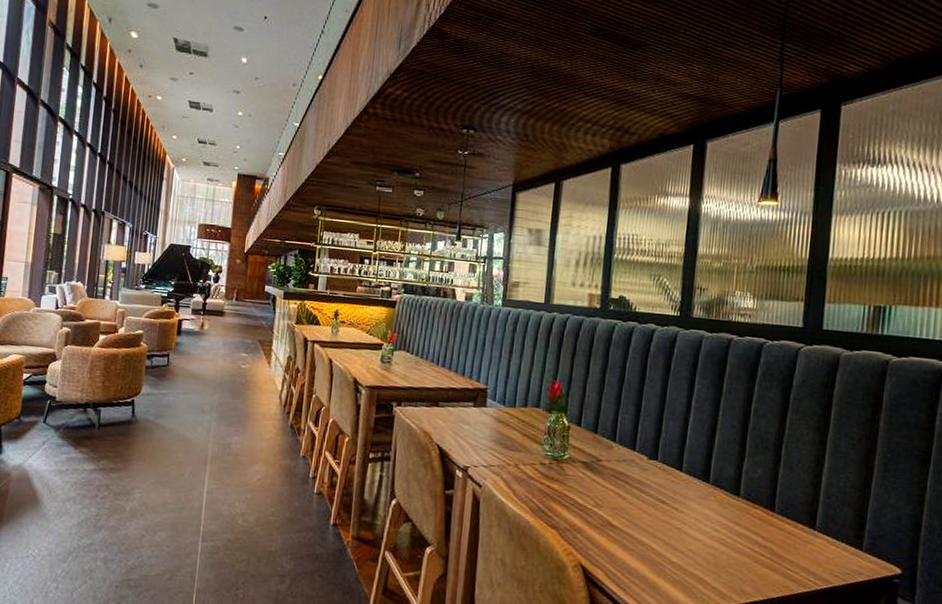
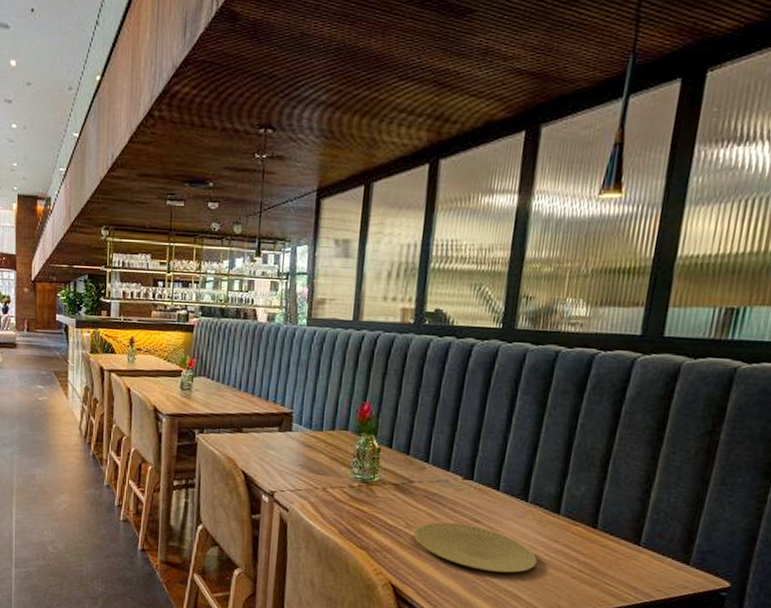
plate: none [603,501,721,556] -> present [414,521,538,573]

